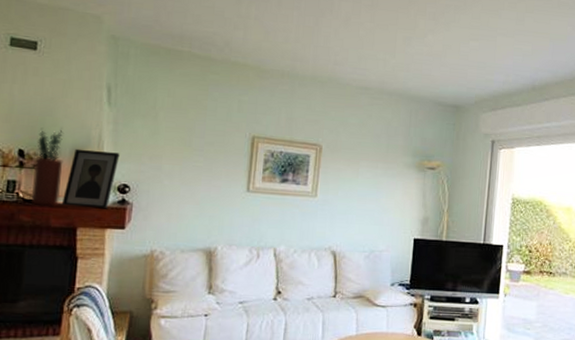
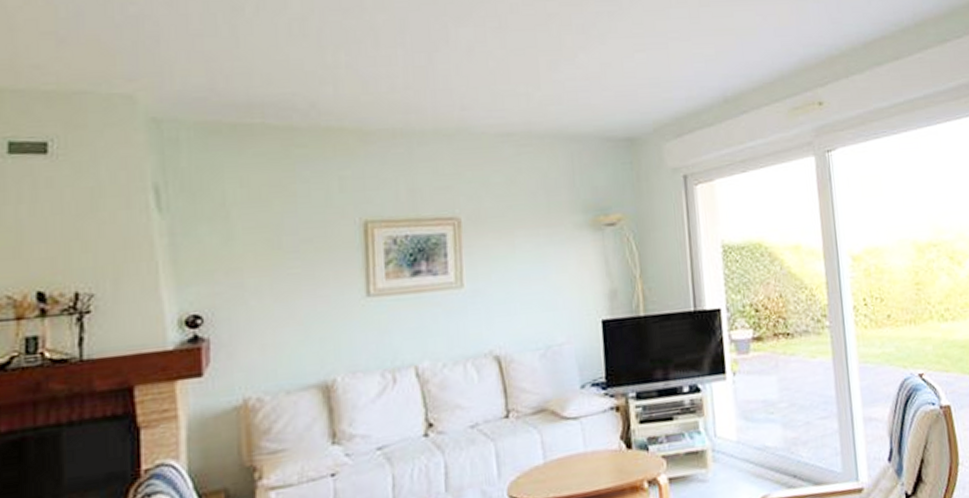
vase: present [31,127,64,206] -> none [61,256,105,366]
picture frame: present [61,148,120,209] -> none [107,274,183,360]

